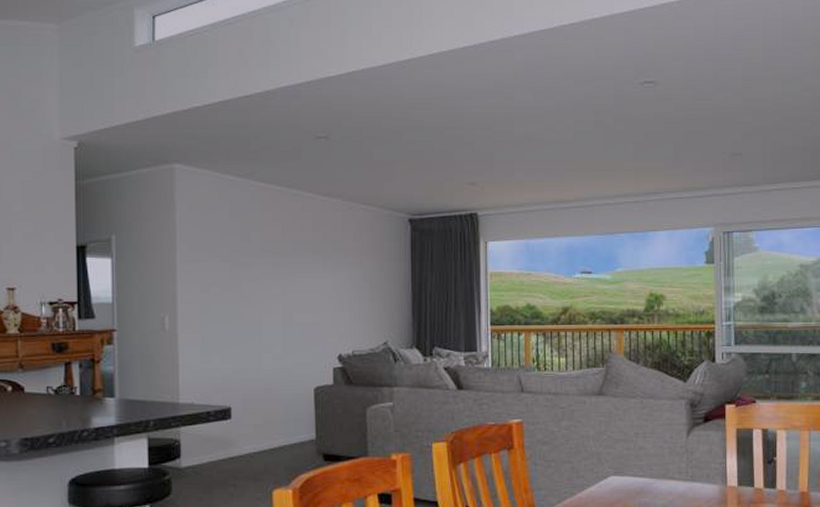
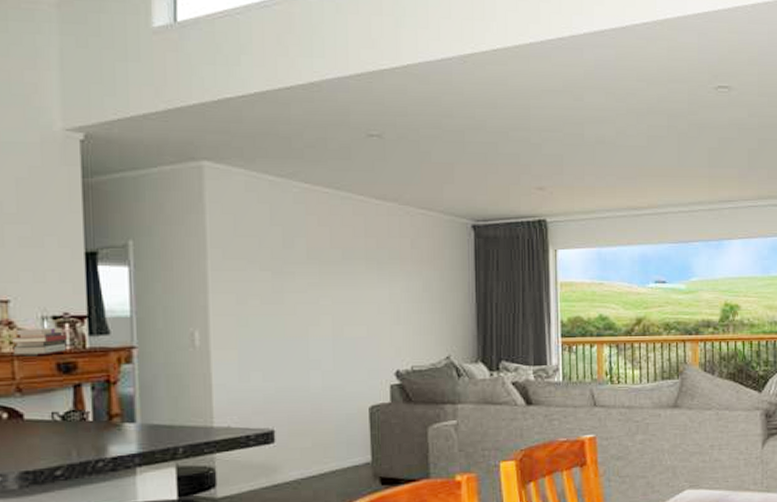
books: none [16,311,61,337] -> present [11,327,68,357]

